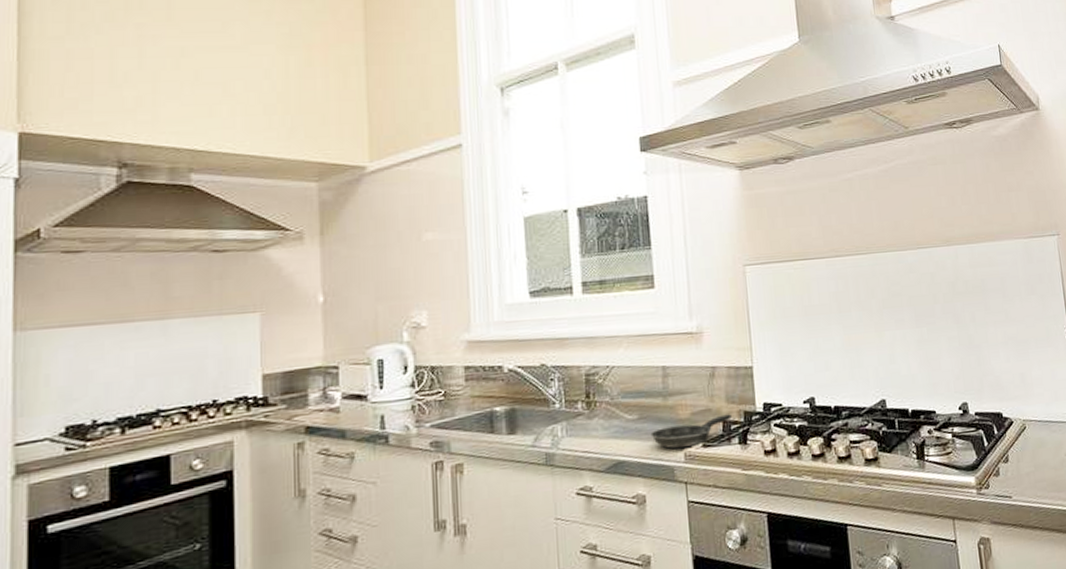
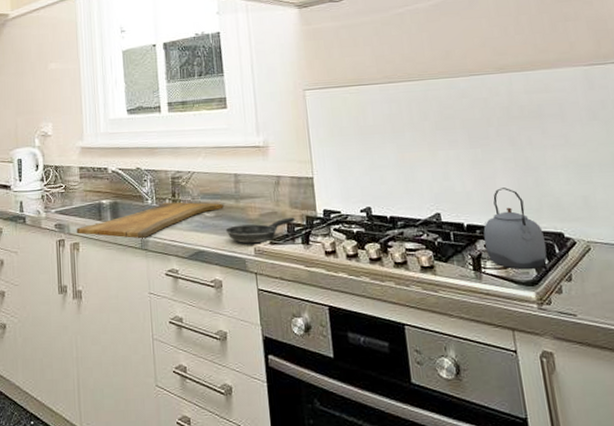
cutting board: none [459,402,649,453] -> present [76,202,224,239]
teakettle: none [927,368,987,455] -> present [483,187,547,270]

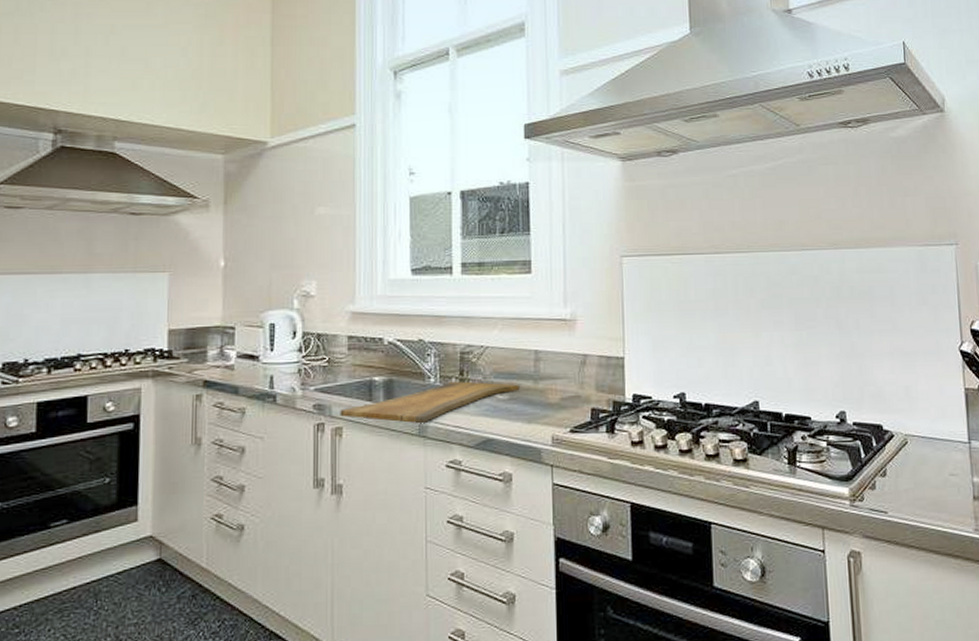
frying pan: present [225,217,295,243] -> none [520,402,600,431]
teakettle: present [483,187,547,270] -> none [802,375,864,465]

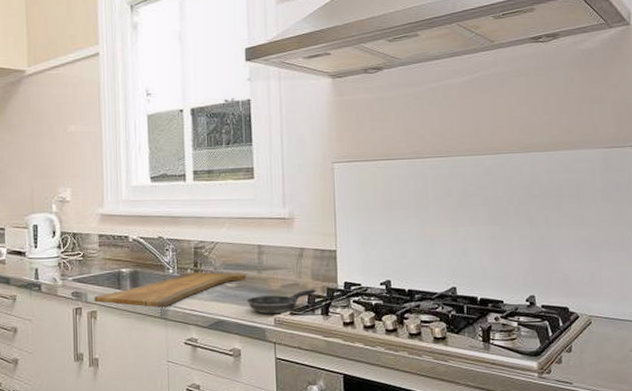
frying pan: none [520,402,600,431] -> present [246,289,316,313]

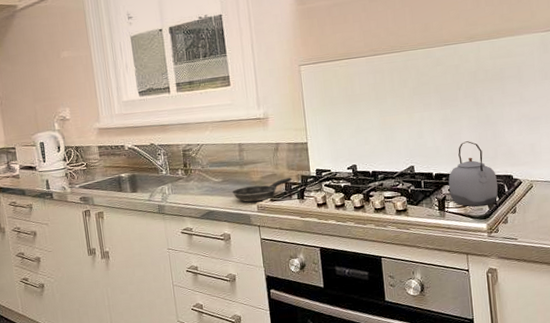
cutting board: present [94,272,246,308] -> none [99,170,230,205]
teakettle: none [495,264,552,342] -> present [448,141,498,208]

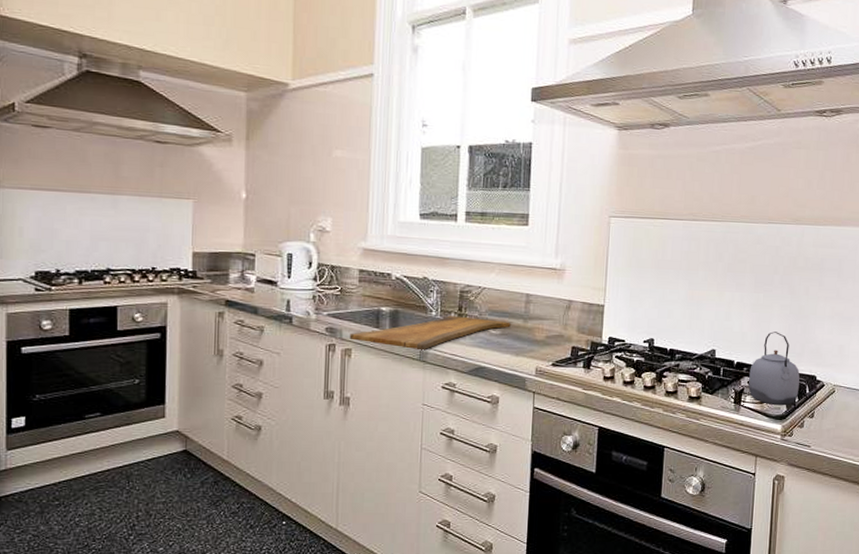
cutting board: none [99,170,230,205] -> present [349,315,511,351]
frying pan: present [232,177,292,202] -> none [509,341,580,363]

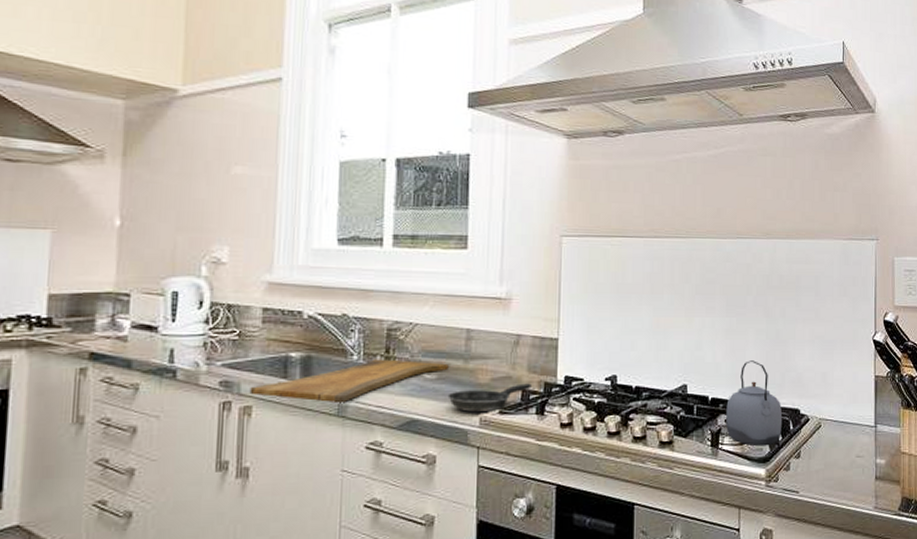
frying pan: none [509,341,580,363] -> present [447,383,531,412]

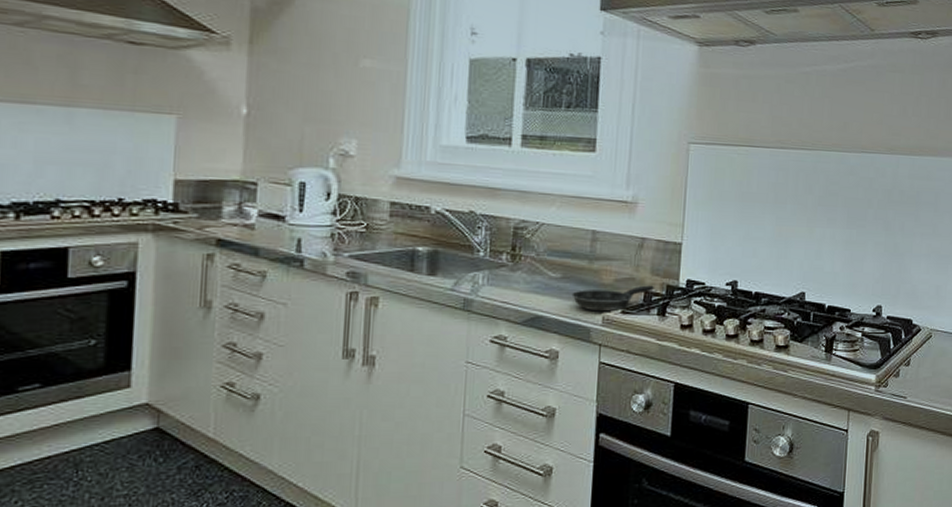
cutting board: present [249,359,449,404] -> none [376,256,574,298]
teakettle: present [726,360,783,447] -> none [840,271,895,354]

